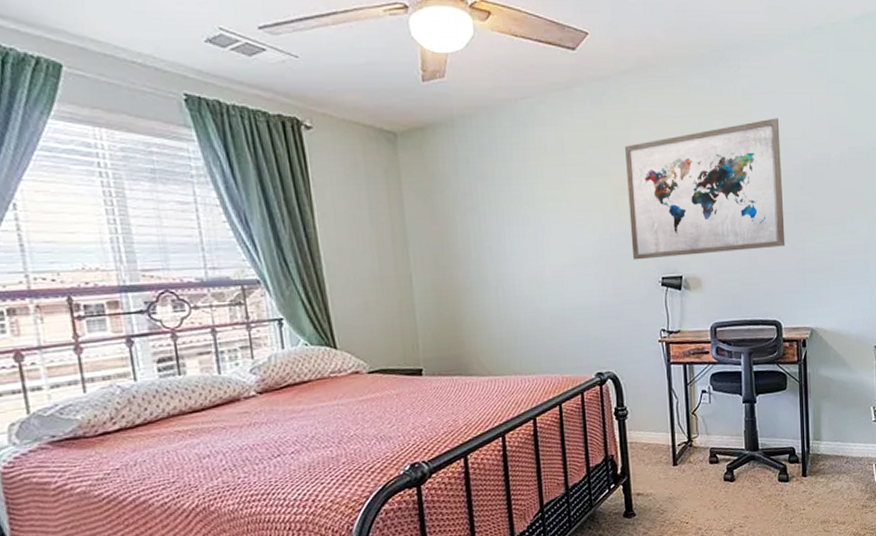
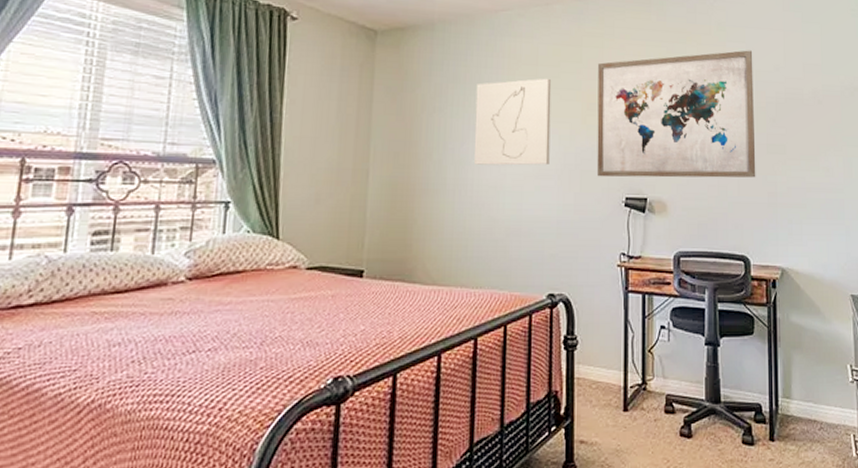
wall art: none [505,166,586,260] -> present [473,78,552,166]

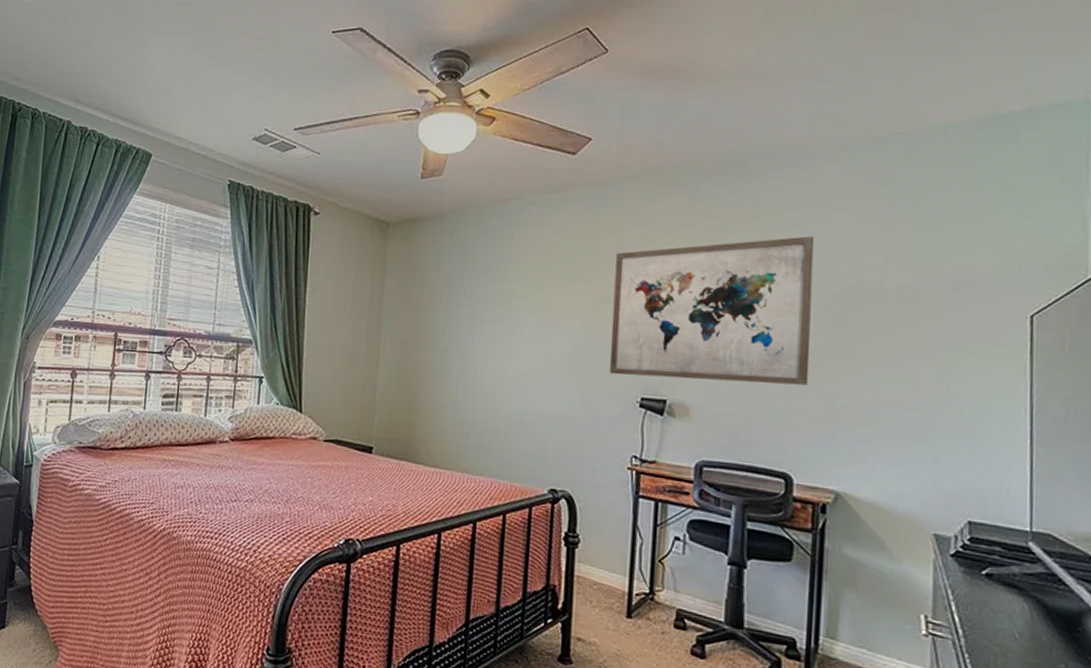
wall art: present [473,78,552,166] -> none [478,269,563,359]

